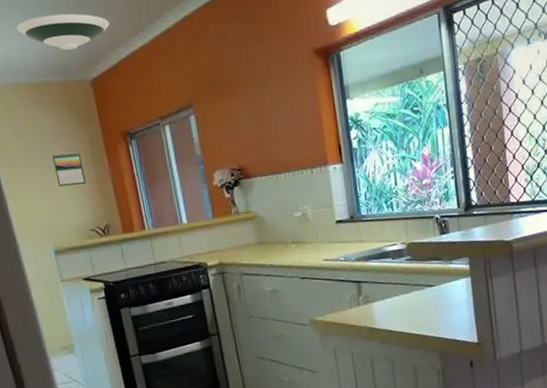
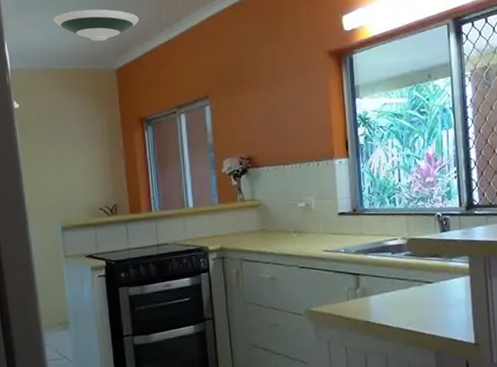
calendar: present [52,152,87,187] -> none [71,134,101,166]

